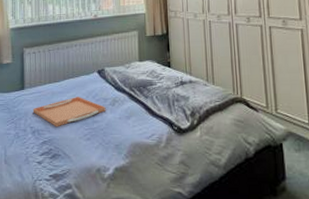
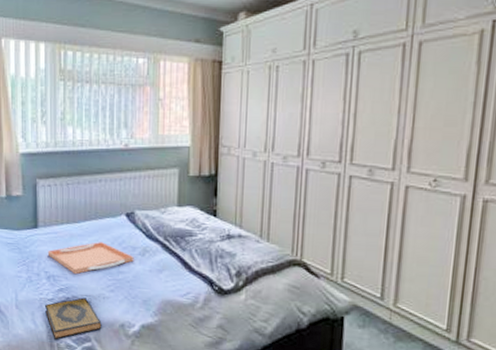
hardback book: none [30,147,81,190] -> present [44,297,102,340]

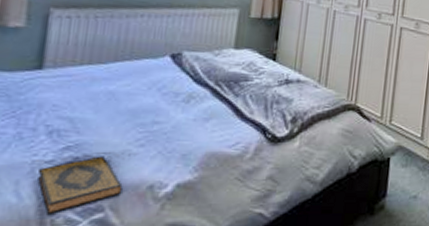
serving tray: present [47,242,134,275] -> none [53,87,176,128]

